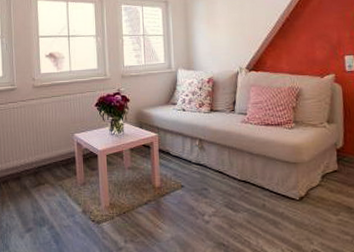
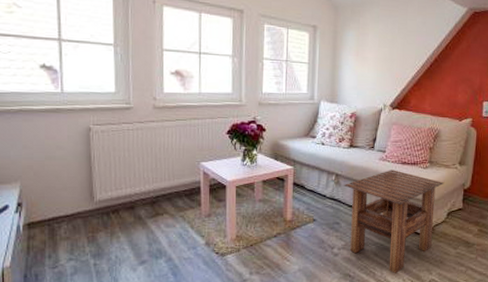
side table: none [208,132,314,244] -> present [343,170,445,274]

